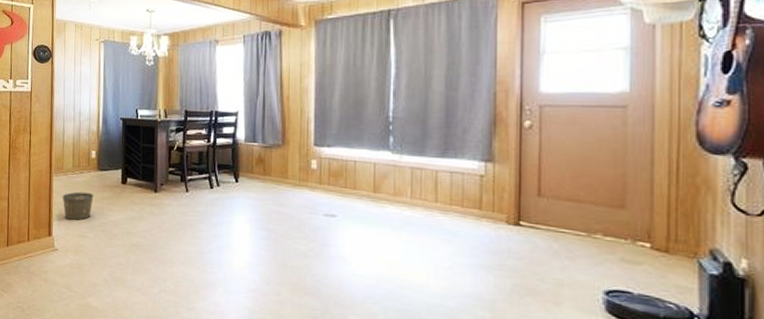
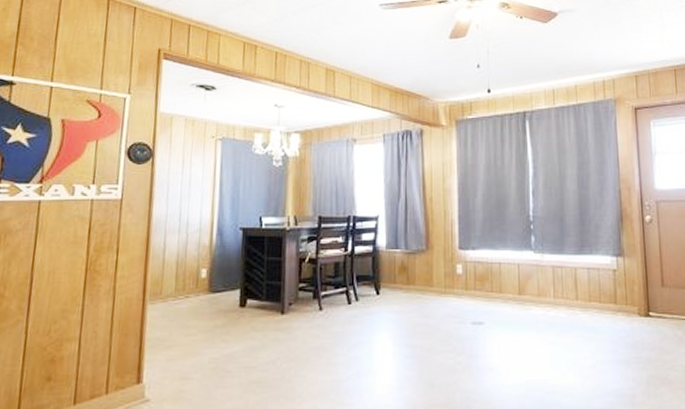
basket: present [62,191,94,221] -> none [158,321,203,359]

